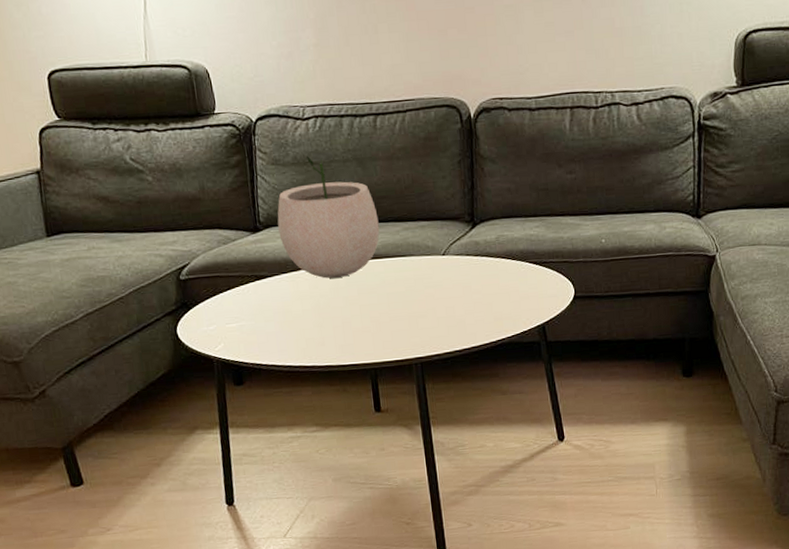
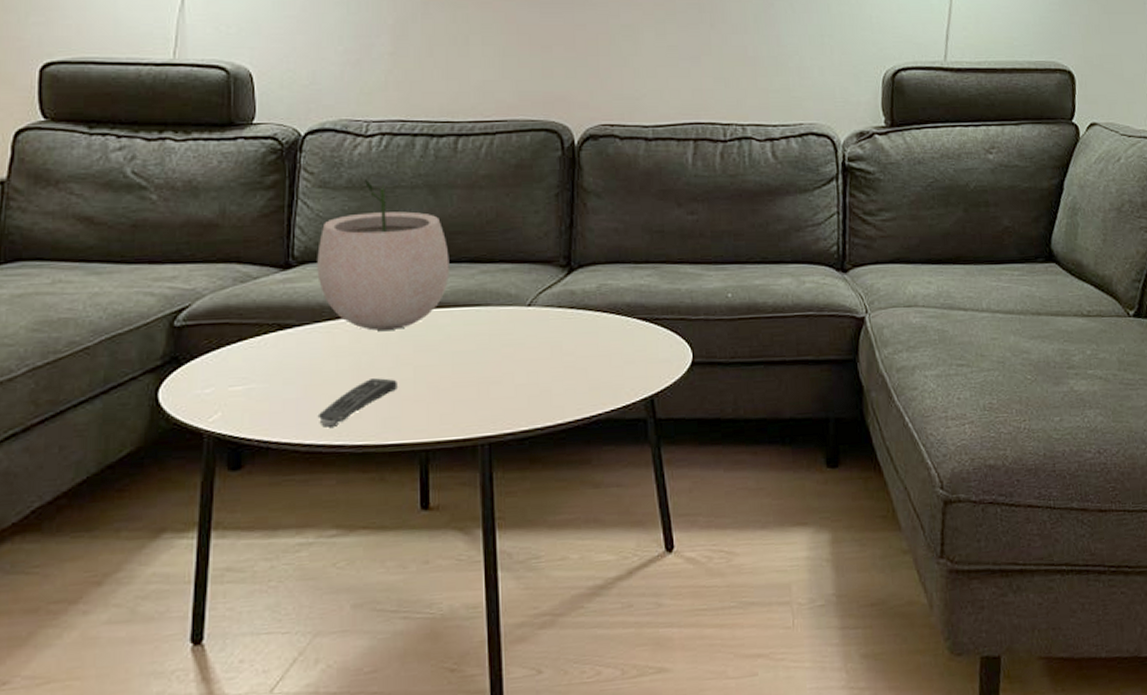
remote control: none [292,315,349,353] -> present [317,378,397,427]

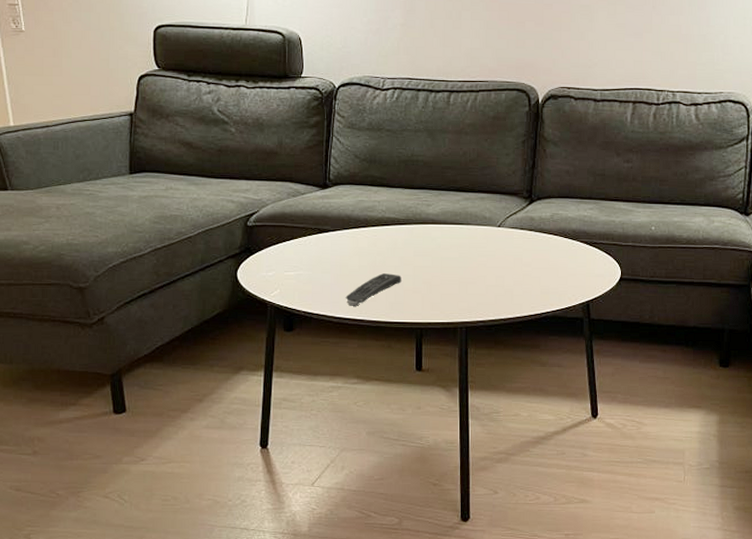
plant pot: present [317,178,450,331] -> none [346,123,441,238]

